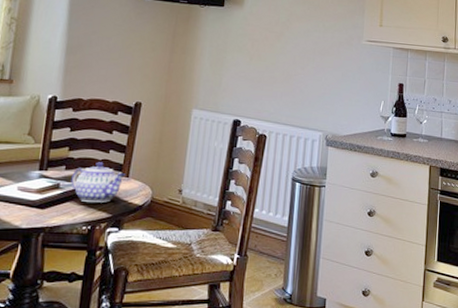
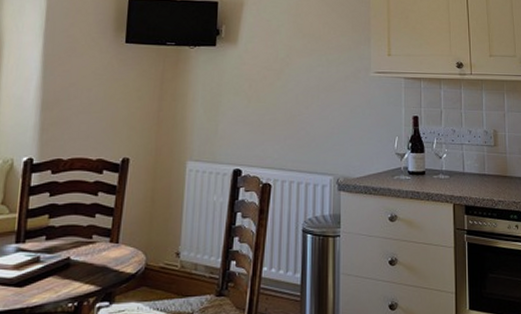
teapot: present [71,162,126,203] -> none [52,228,116,275]

